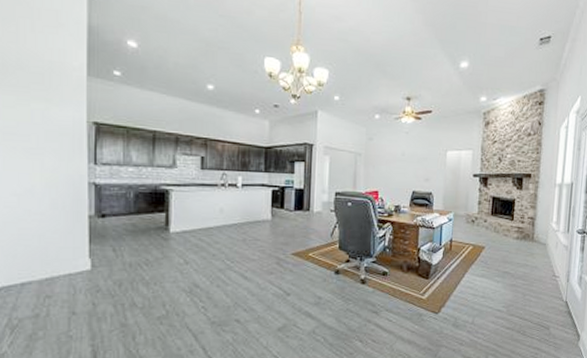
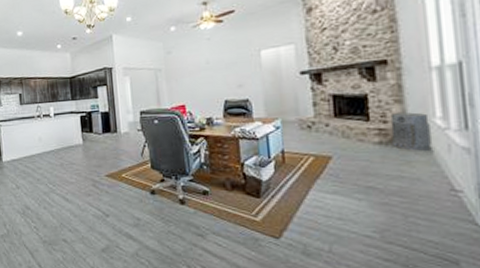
air purifier: none [525,216,549,246] -> present [390,112,432,151]

